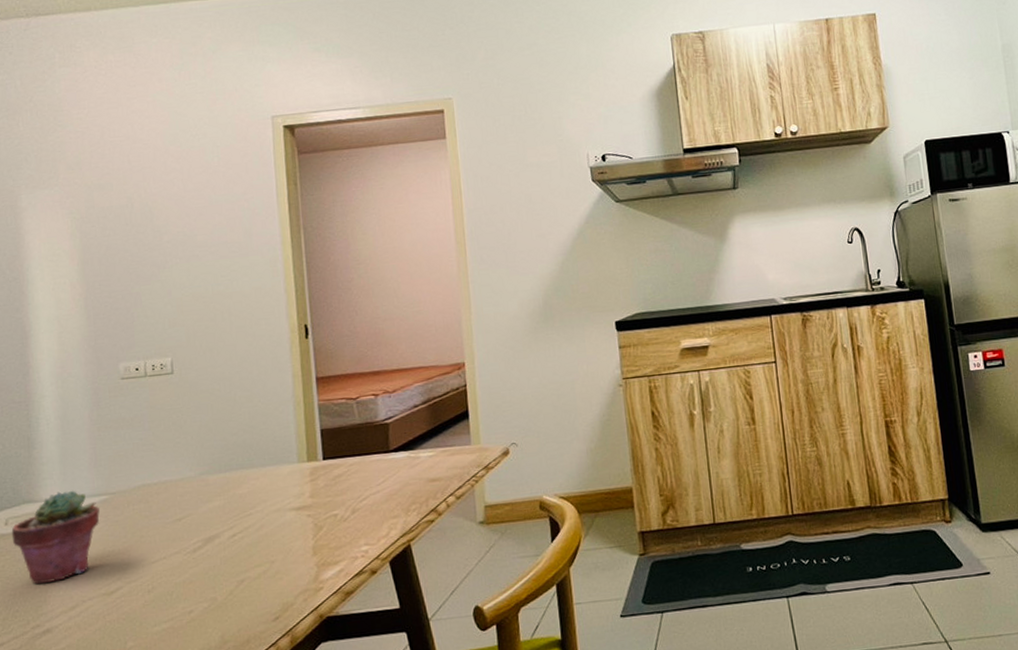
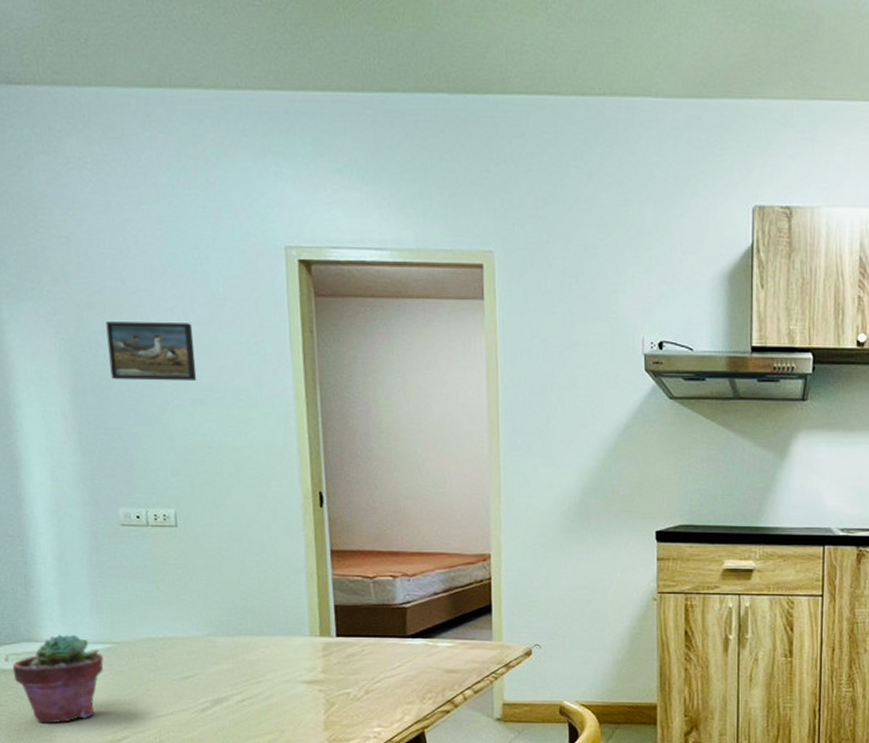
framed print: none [113,190,194,248] -> present [105,321,197,382]

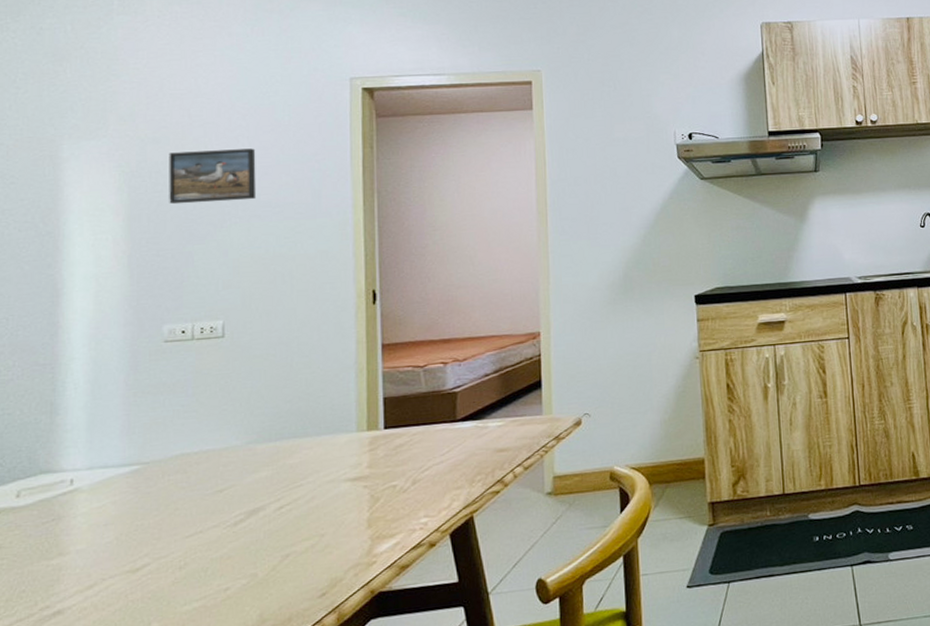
potted succulent: present [12,634,104,724] -> none [23,459,131,562]

